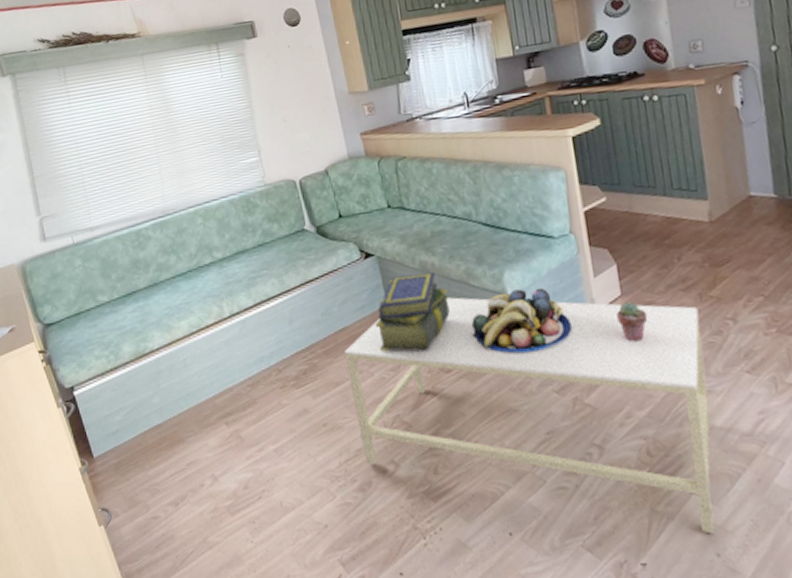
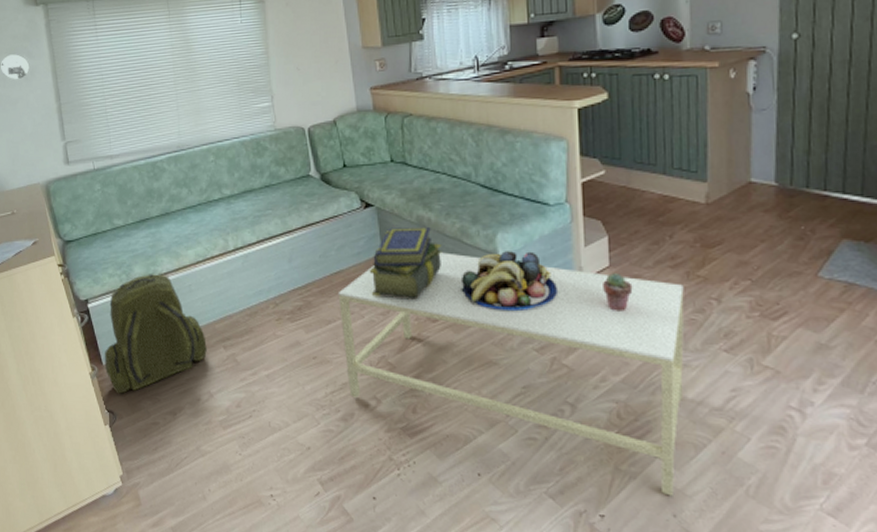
backpack: none [95,351,208,489] -> present [105,274,207,394]

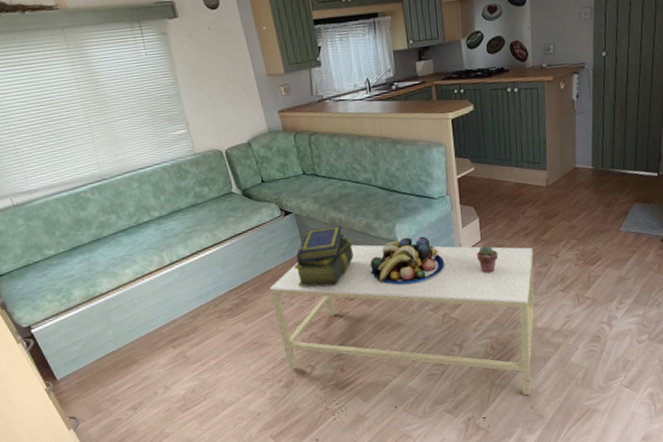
backpack: present [105,274,207,394] -> none [53,294,158,402]

